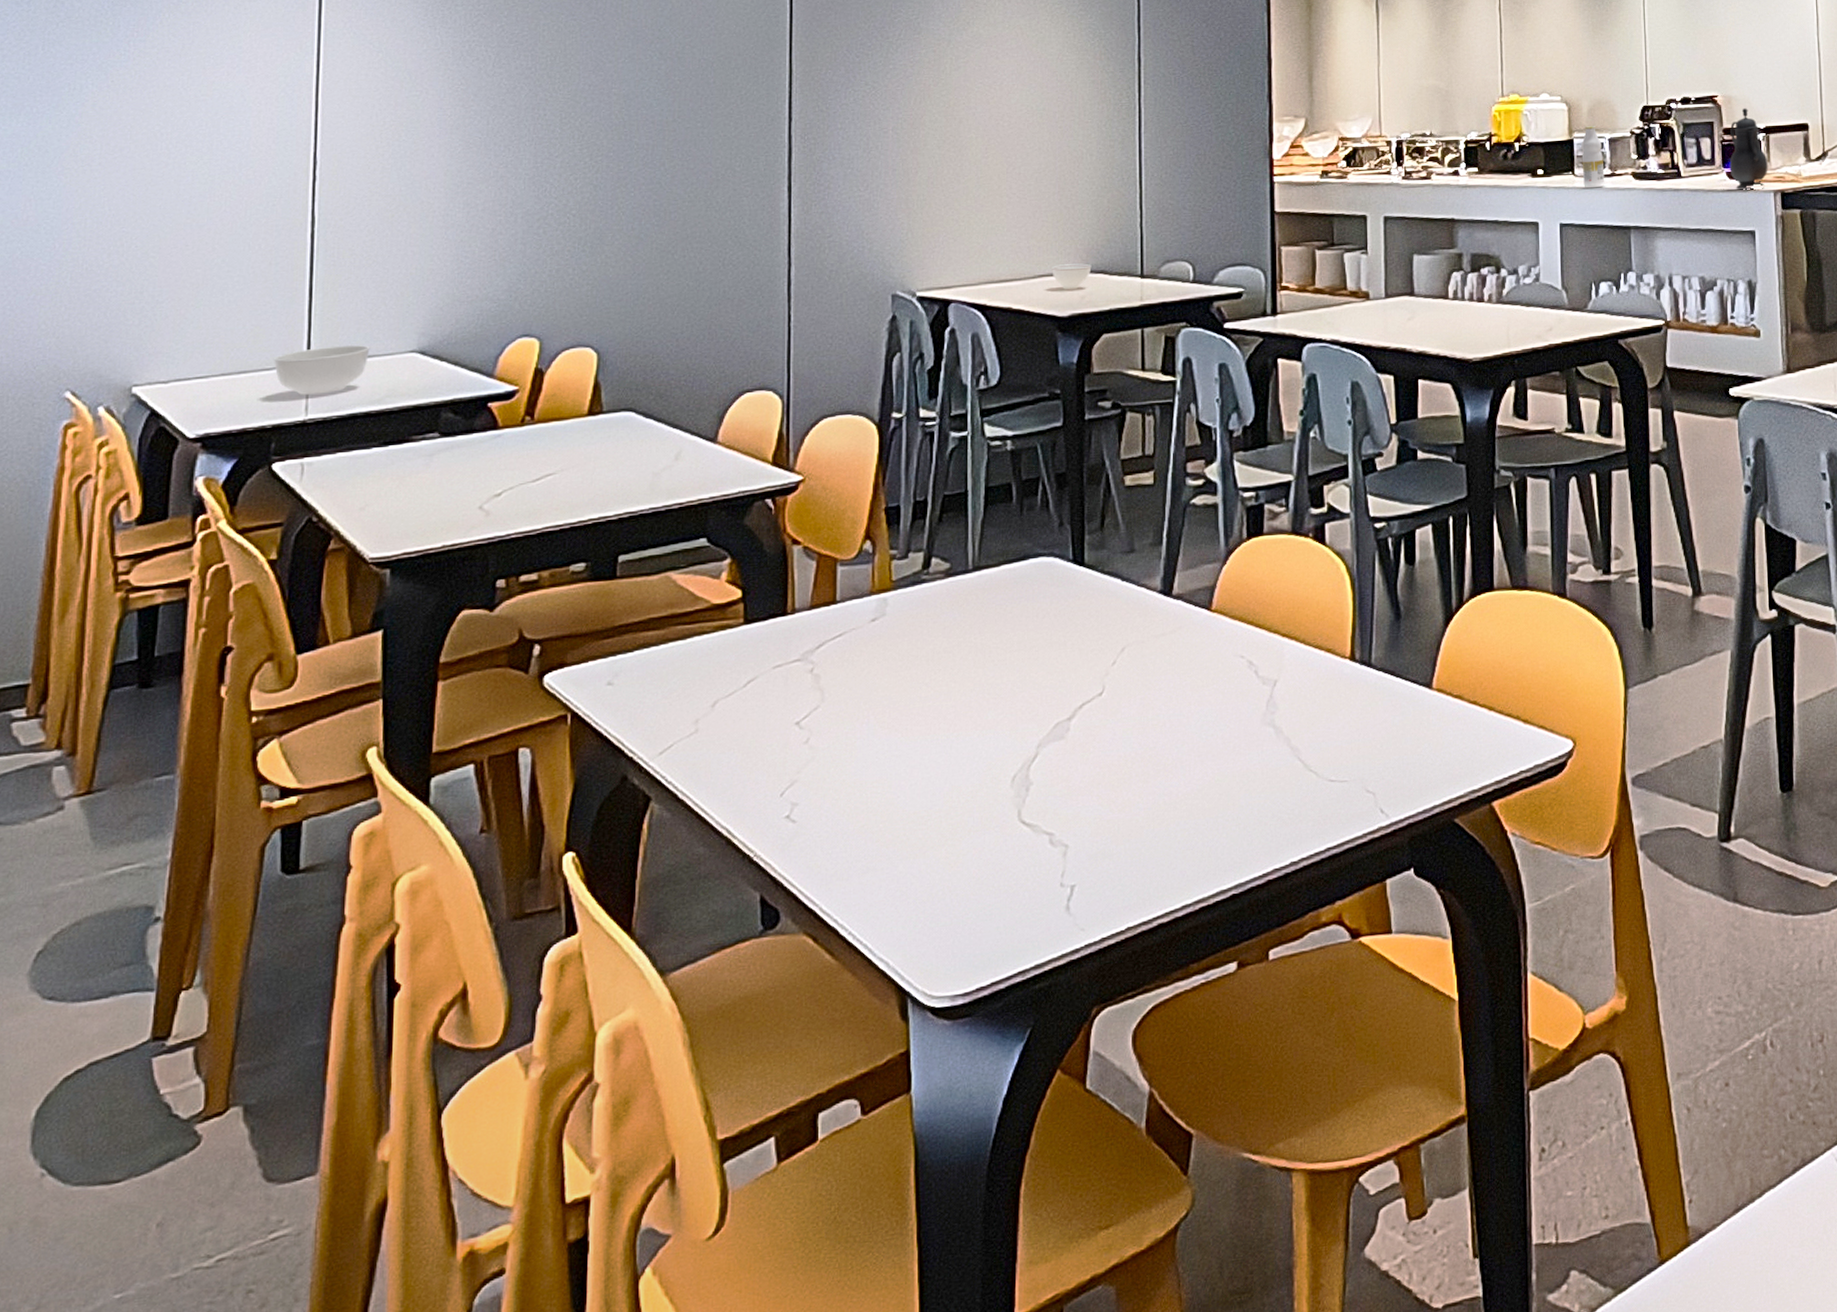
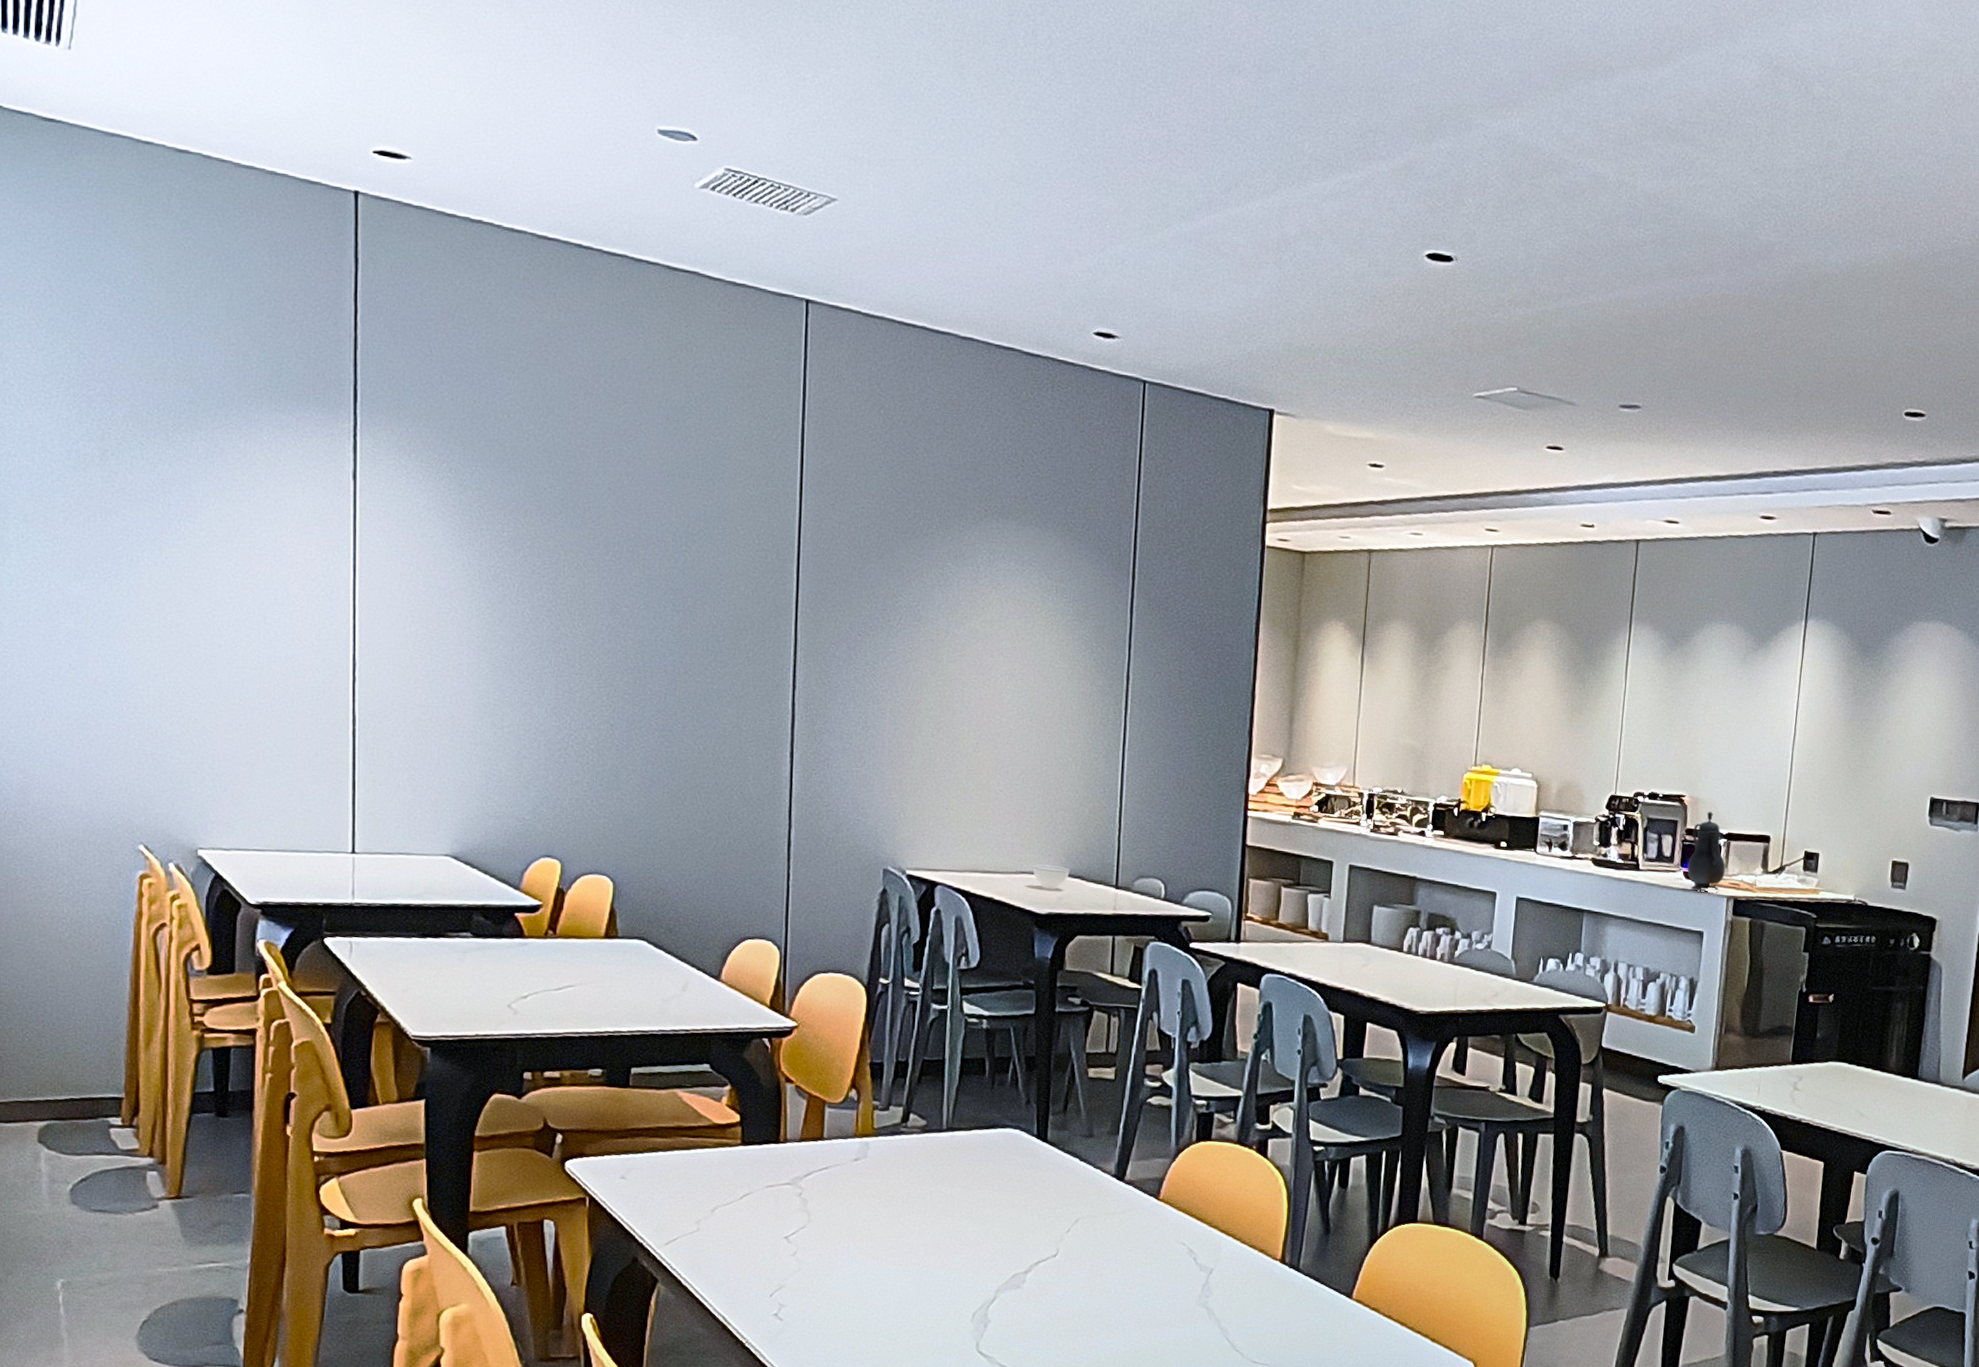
bowl: present [274,345,370,395] -> none [323,838,409,882]
juice bottle: present [1581,126,1605,189] -> none [1544,806,1566,868]

